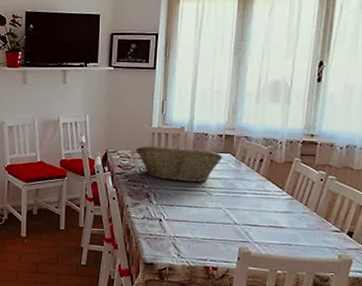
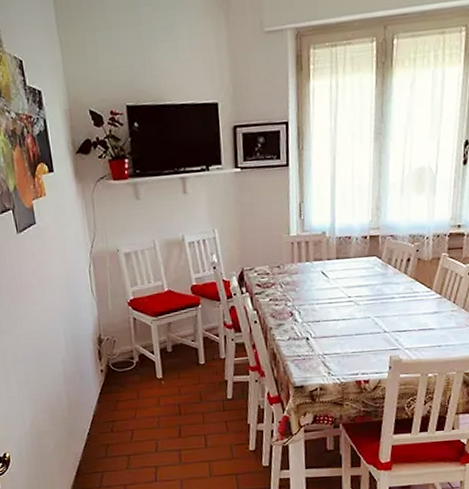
fruit basket: present [135,145,223,183] -> none [274,254,369,295]

